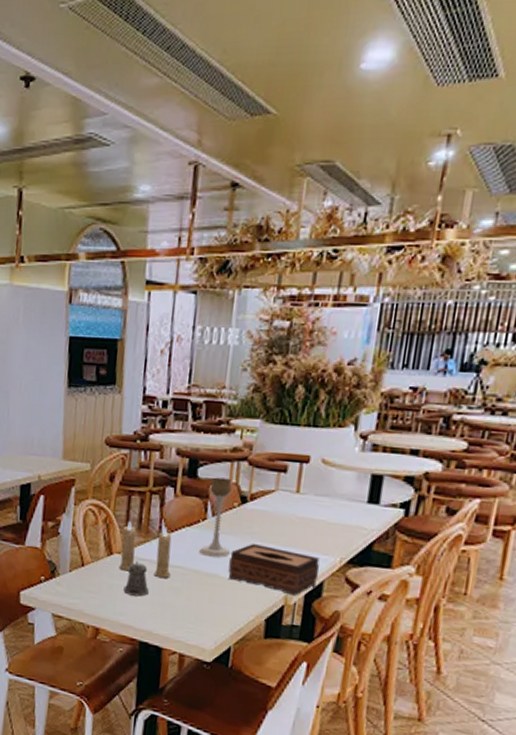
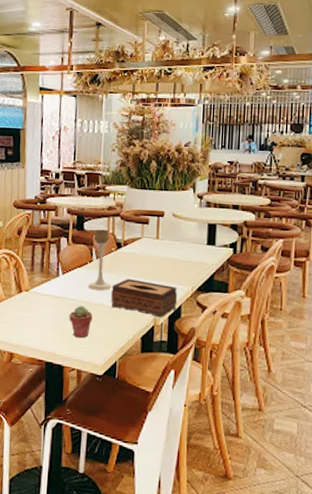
candle: present [119,521,172,579] -> none [27,265,67,310]
pepper shaker: present [123,561,149,597] -> none [31,297,51,325]
potted succulent: none [171,575,203,616] -> present [69,305,92,338]

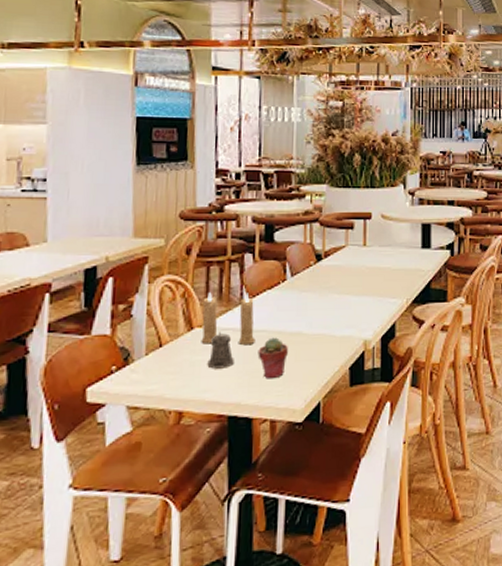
candle: none [27,265,67,310] -> present [201,292,255,346]
pepper shaker: none [31,297,51,325] -> present [207,332,234,369]
candle holder: present [87,229,112,291] -> none [281,239,311,316]
tissue box: present [111,278,178,318] -> none [311,296,391,340]

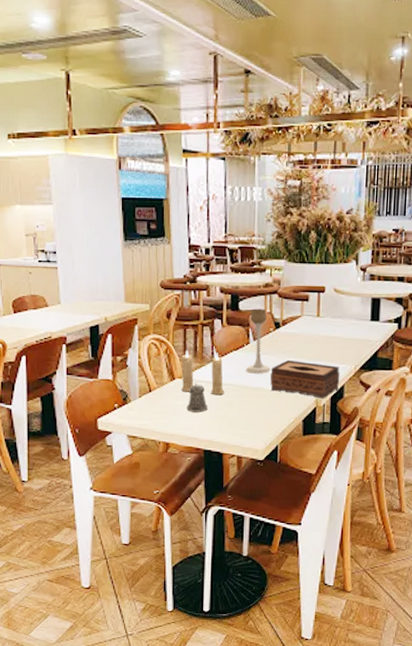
potted succulent: present [257,337,288,379] -> none [226,390,251,424]
candle holder: none [281,239,311,316] -> present [245,308,271,374]
tissue box: none [311,296,391,340] -> present [270,359,340,399]

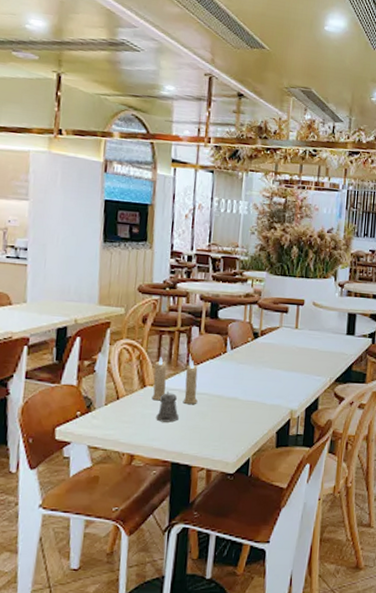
candle holder: present [245,308,271,374] -> none [220,317,247,384]
tissue box: present [270,359,340,399] -> none [245,370,316,411]

